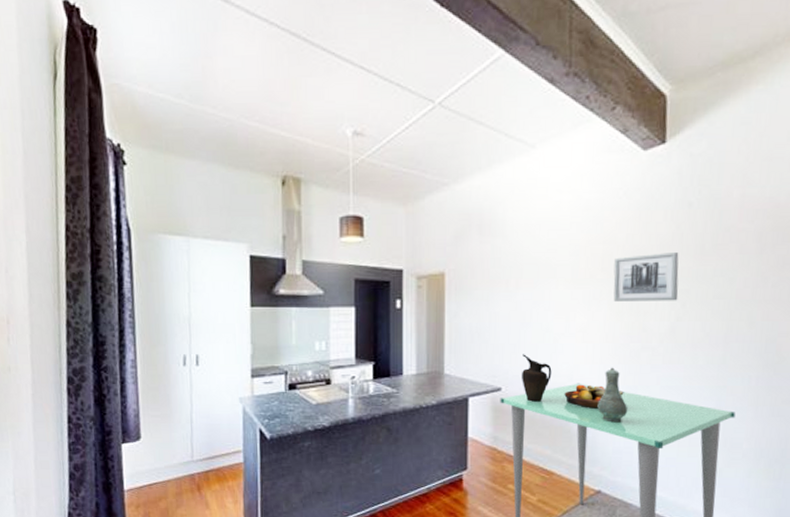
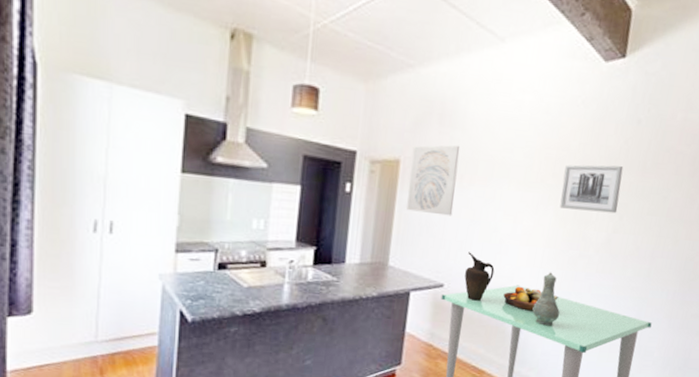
wall art: none [455,252,503,321] -> present [406,145,460,216]

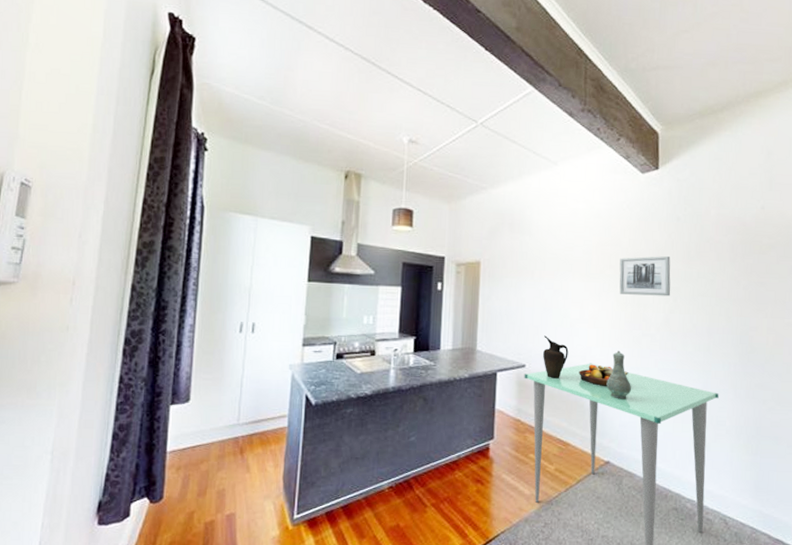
wall art: present [406,145,460,216] -> none [489,247,529,306]

